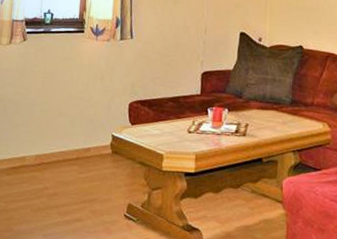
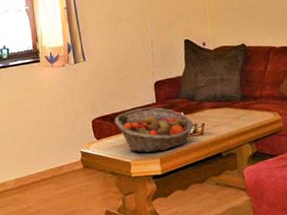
fruit basket: none [153,98,237,148] -> present [114,107,194,153]

